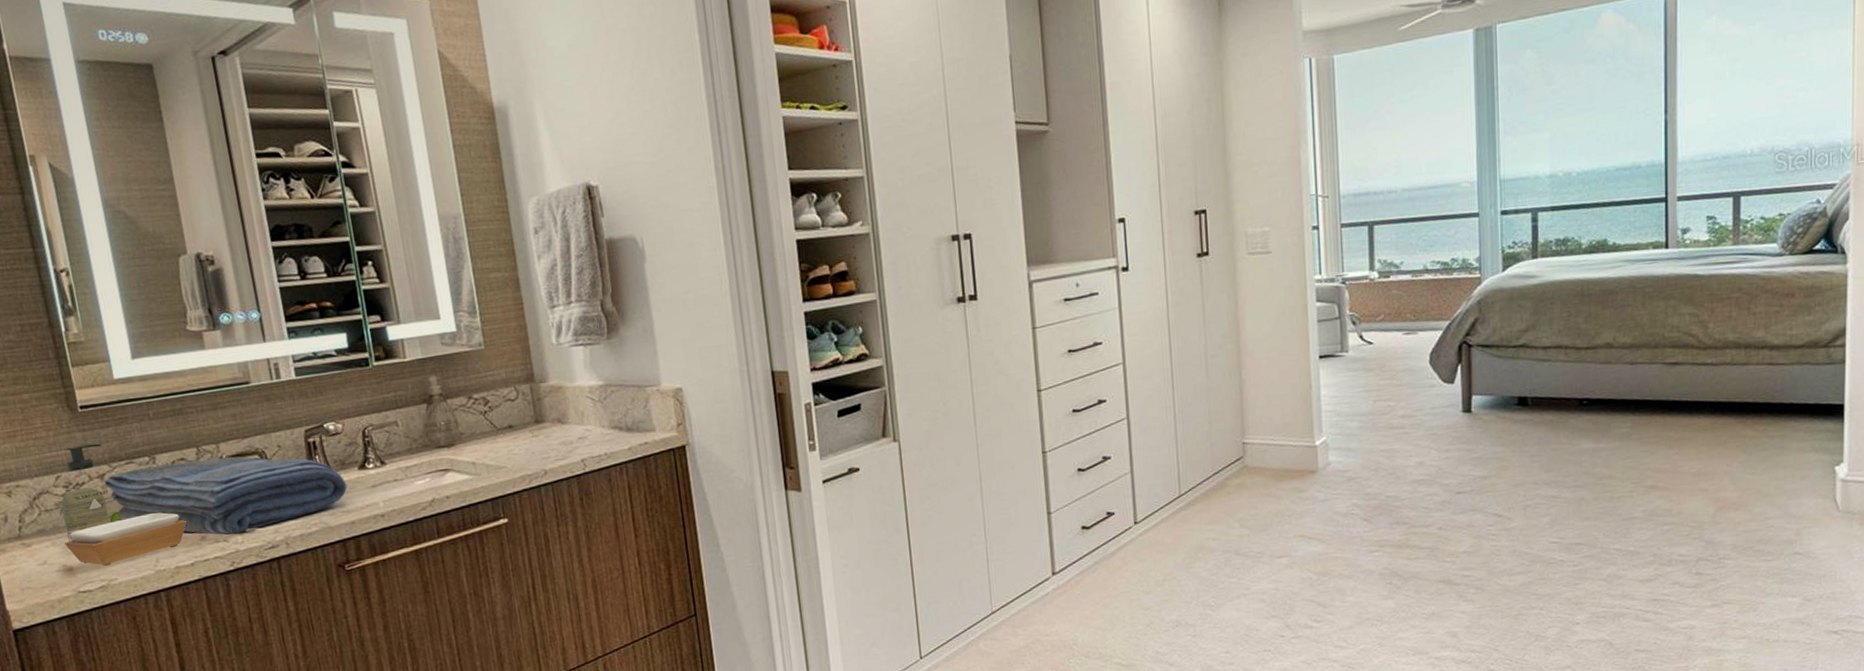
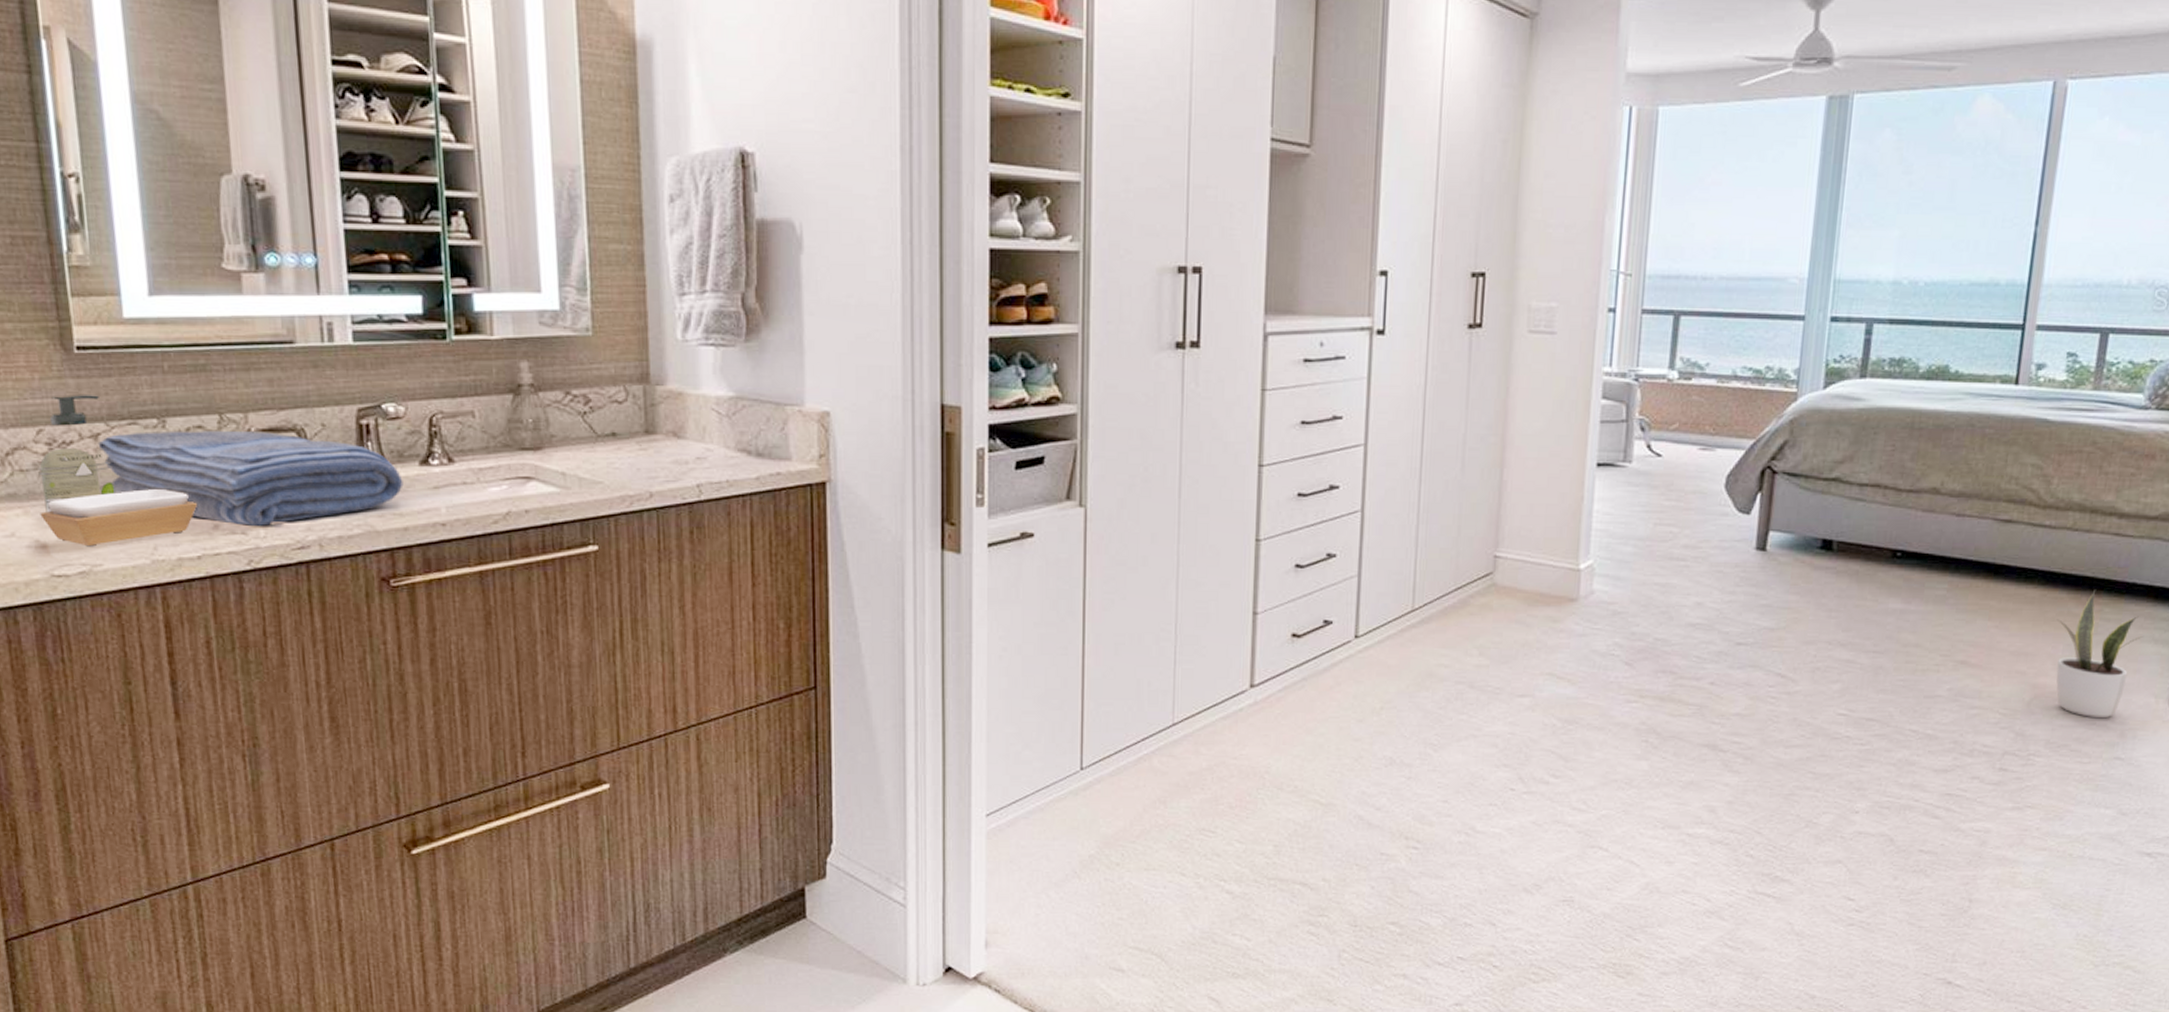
potted plant: none [1728,413,1805,522] -> present [2056,590,2143,719]

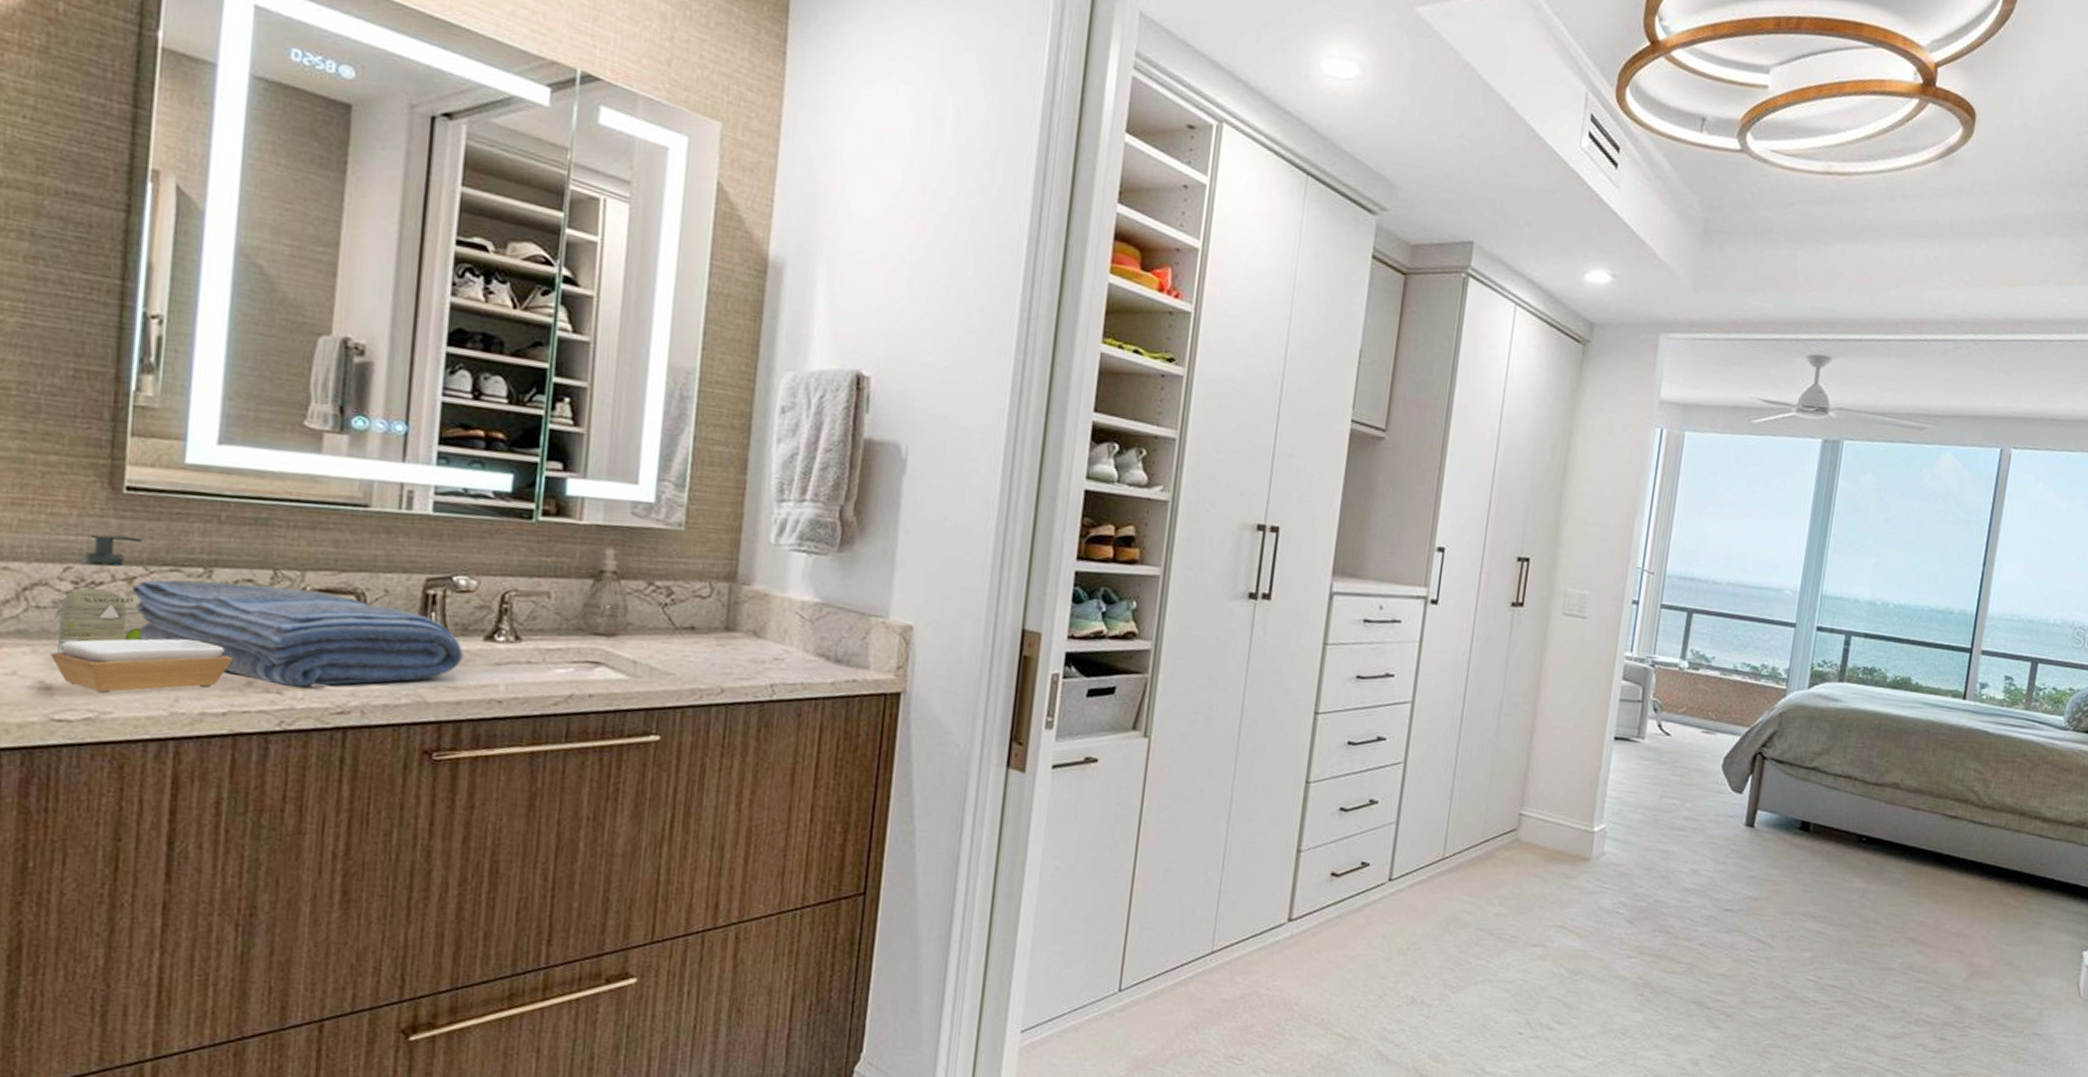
potted plant: present [2056,590,2143,719] -> none [1988,883,2059,998]

